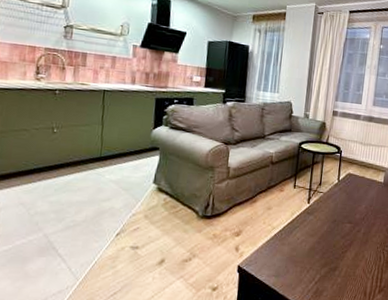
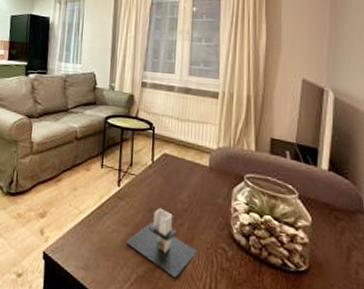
candle: none [311,219,369,273] -> present [125,208,197,278]

